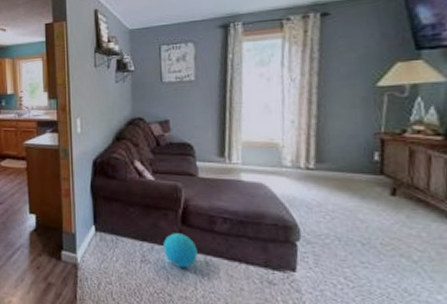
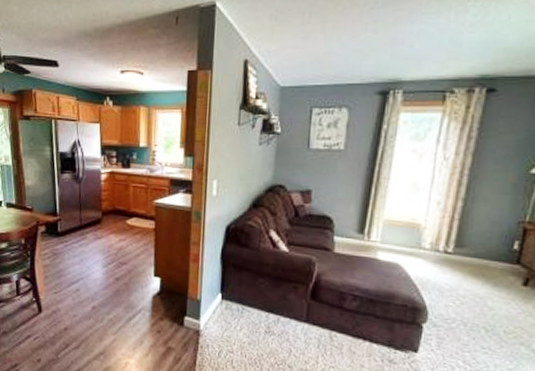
ball: present [163,233,198,269] -> none [289,306,324,342]

